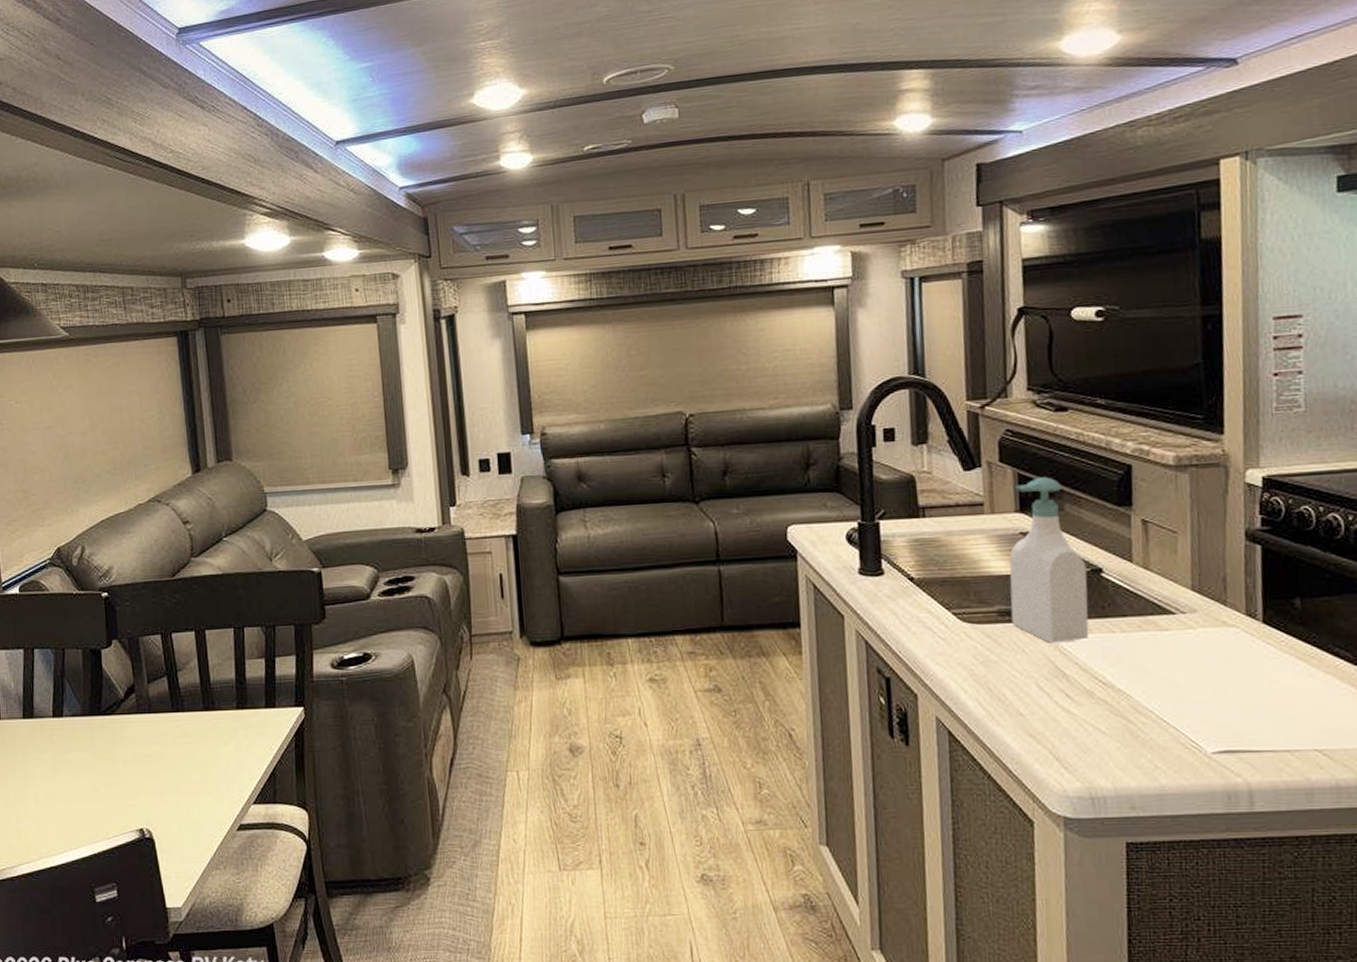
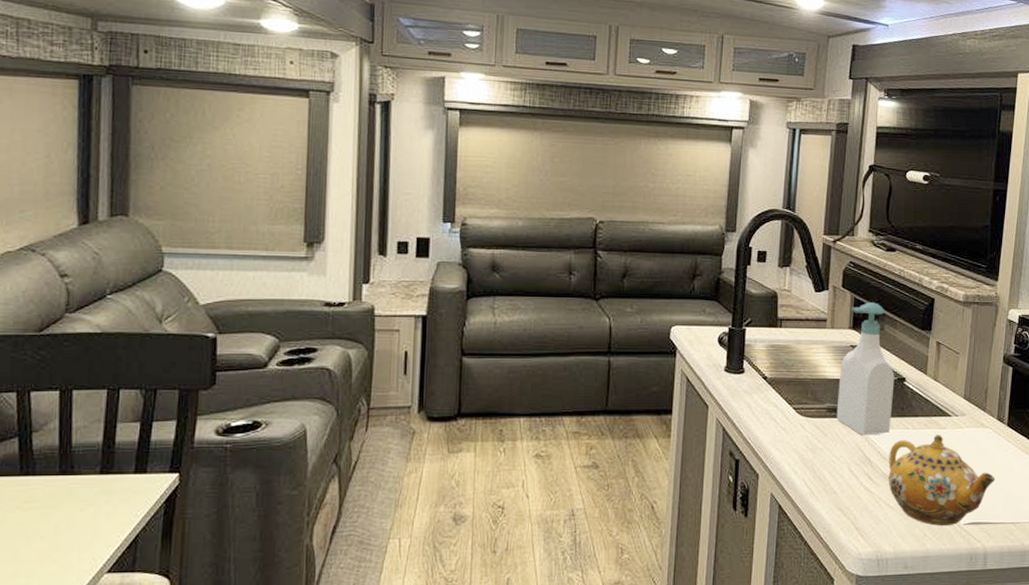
teapot: none [1091,638,1254,755] -> present [888,435,996,526]

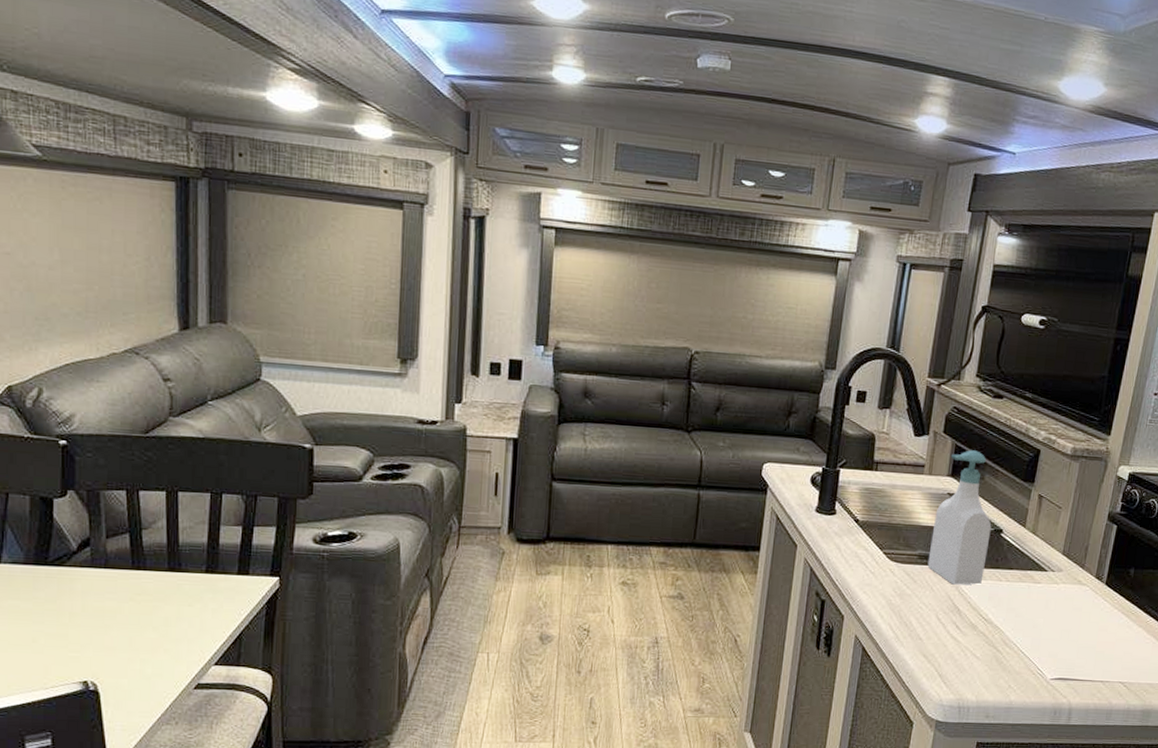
teapot: present [888,435,996,526] -> none [976,589,1088,679]

